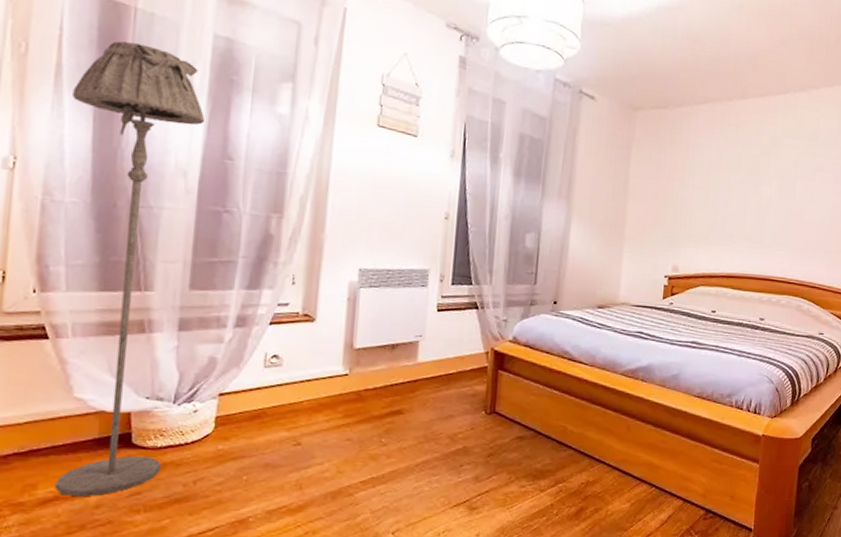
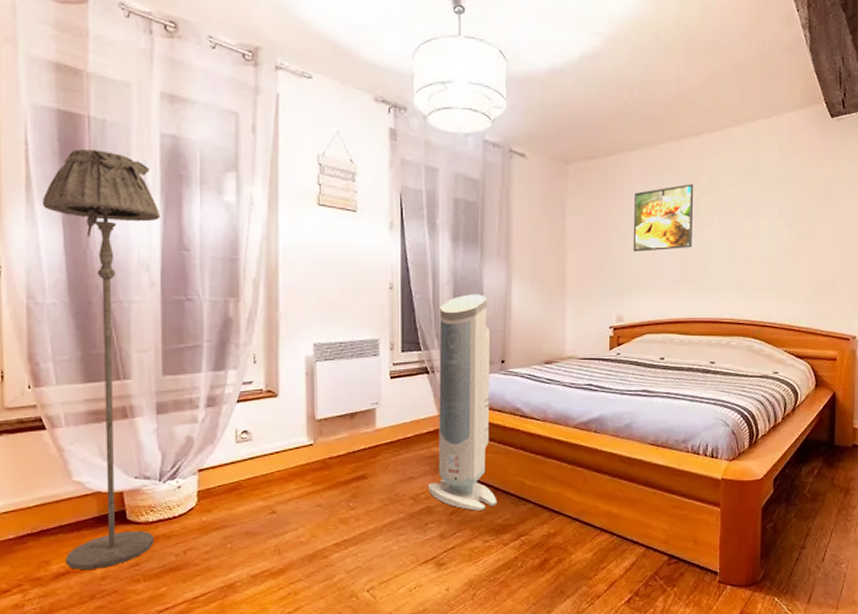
air purifier: none [467,231,544,454] -> present [428,294,497,511]
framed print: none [693,142,757,205] -> present [633,184,694,252]

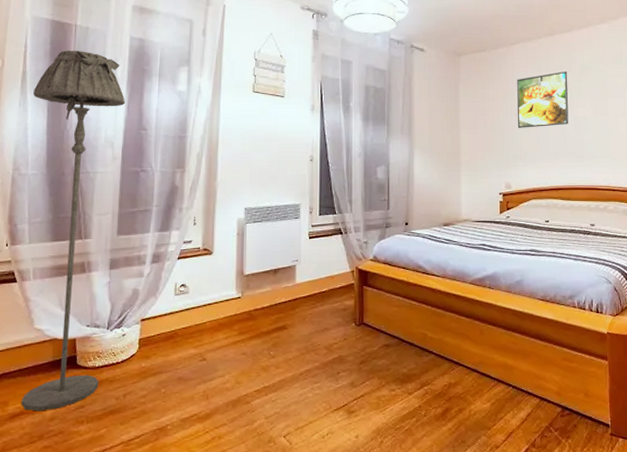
air purifier: present [428,294,497,511] -> none [341,165,403,361]

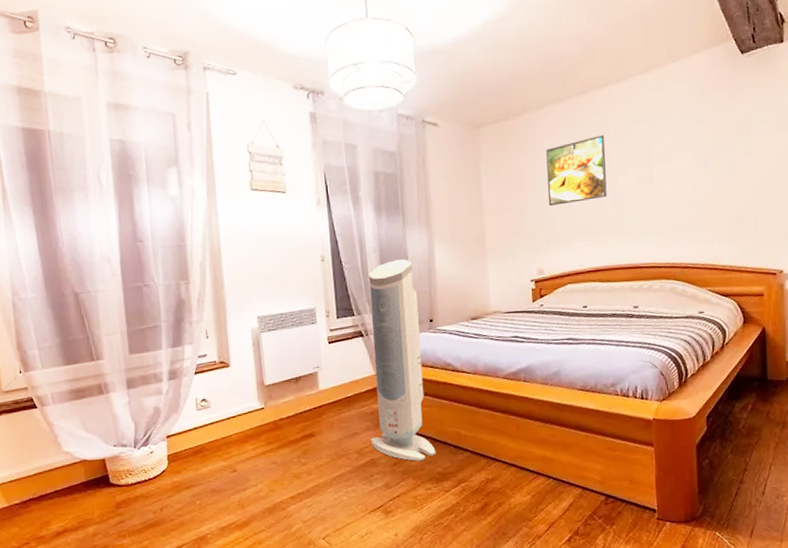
floor lamp: present [21,50,126,412] -> none [17,159,135,529]
air purifier: none [341,165,403,361] -> present [369,259,436,461]

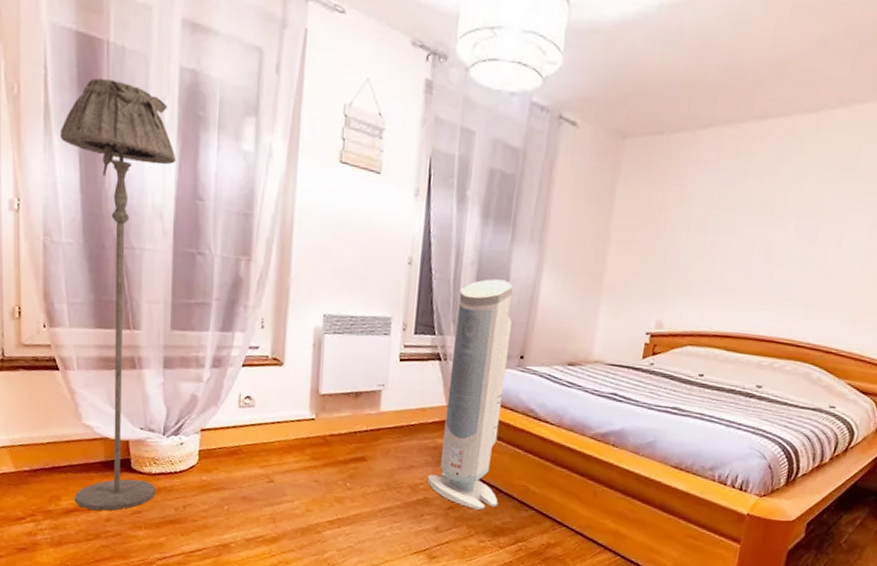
floor lamp: none [17,159,135,529] -> present [60,77,177,511]
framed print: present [546,135,607,206] -> none [686,175,773,252]

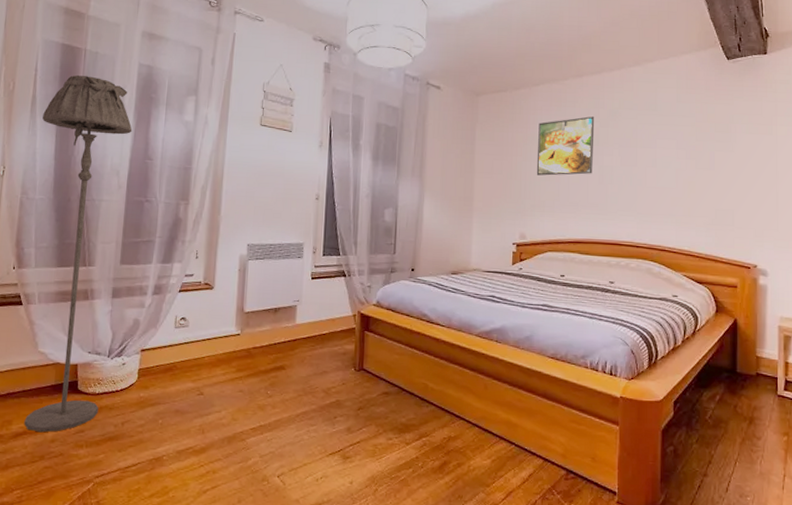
air purifier: present [428,279,513,510] -> none [339,207,402,409]
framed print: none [686,175,773,252] -> present [536,116,595,176]

